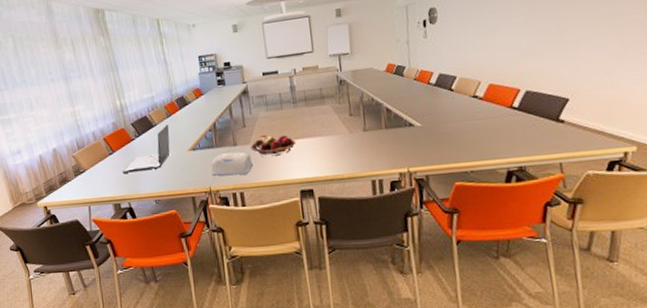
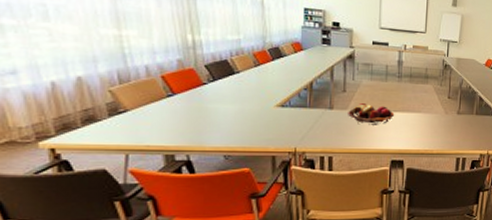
laptop: present [122,124,170,173] -> none [183,74,256,121]
tissue box: present [211,152,253,176] -> none [300,115,347,139]

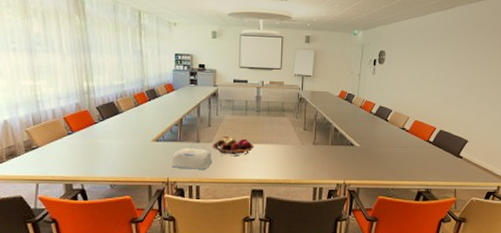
tissue box: none [300,115,347,139] -> present [172,148,212,170]

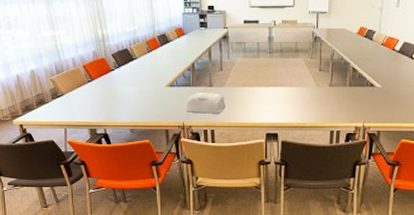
fruit basket: present [211,135,255,157] -> none [224,79,268,100]

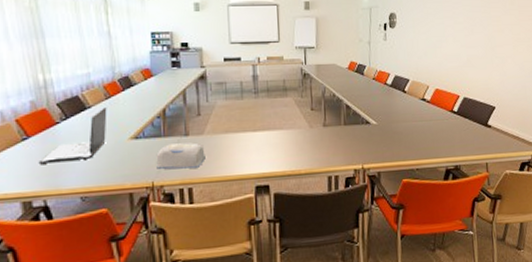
laptop: none [100,59,149,101] -> present [38,107,107,164]

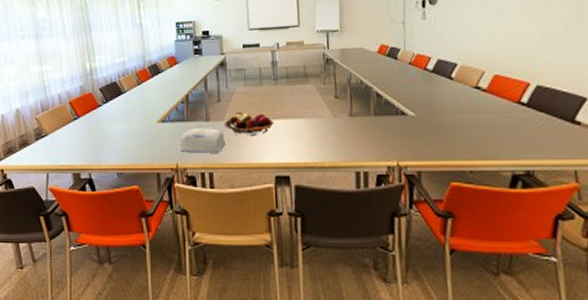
laptop: present [38,107,107,164] -> none [85,92,139,141]
fruit basket: none [203,125,255,149] -> present [223,111,274,136]

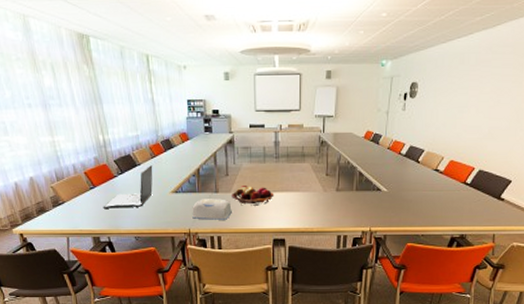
laptop: none [85,92,139,141] -> present [103,165,153,208]

